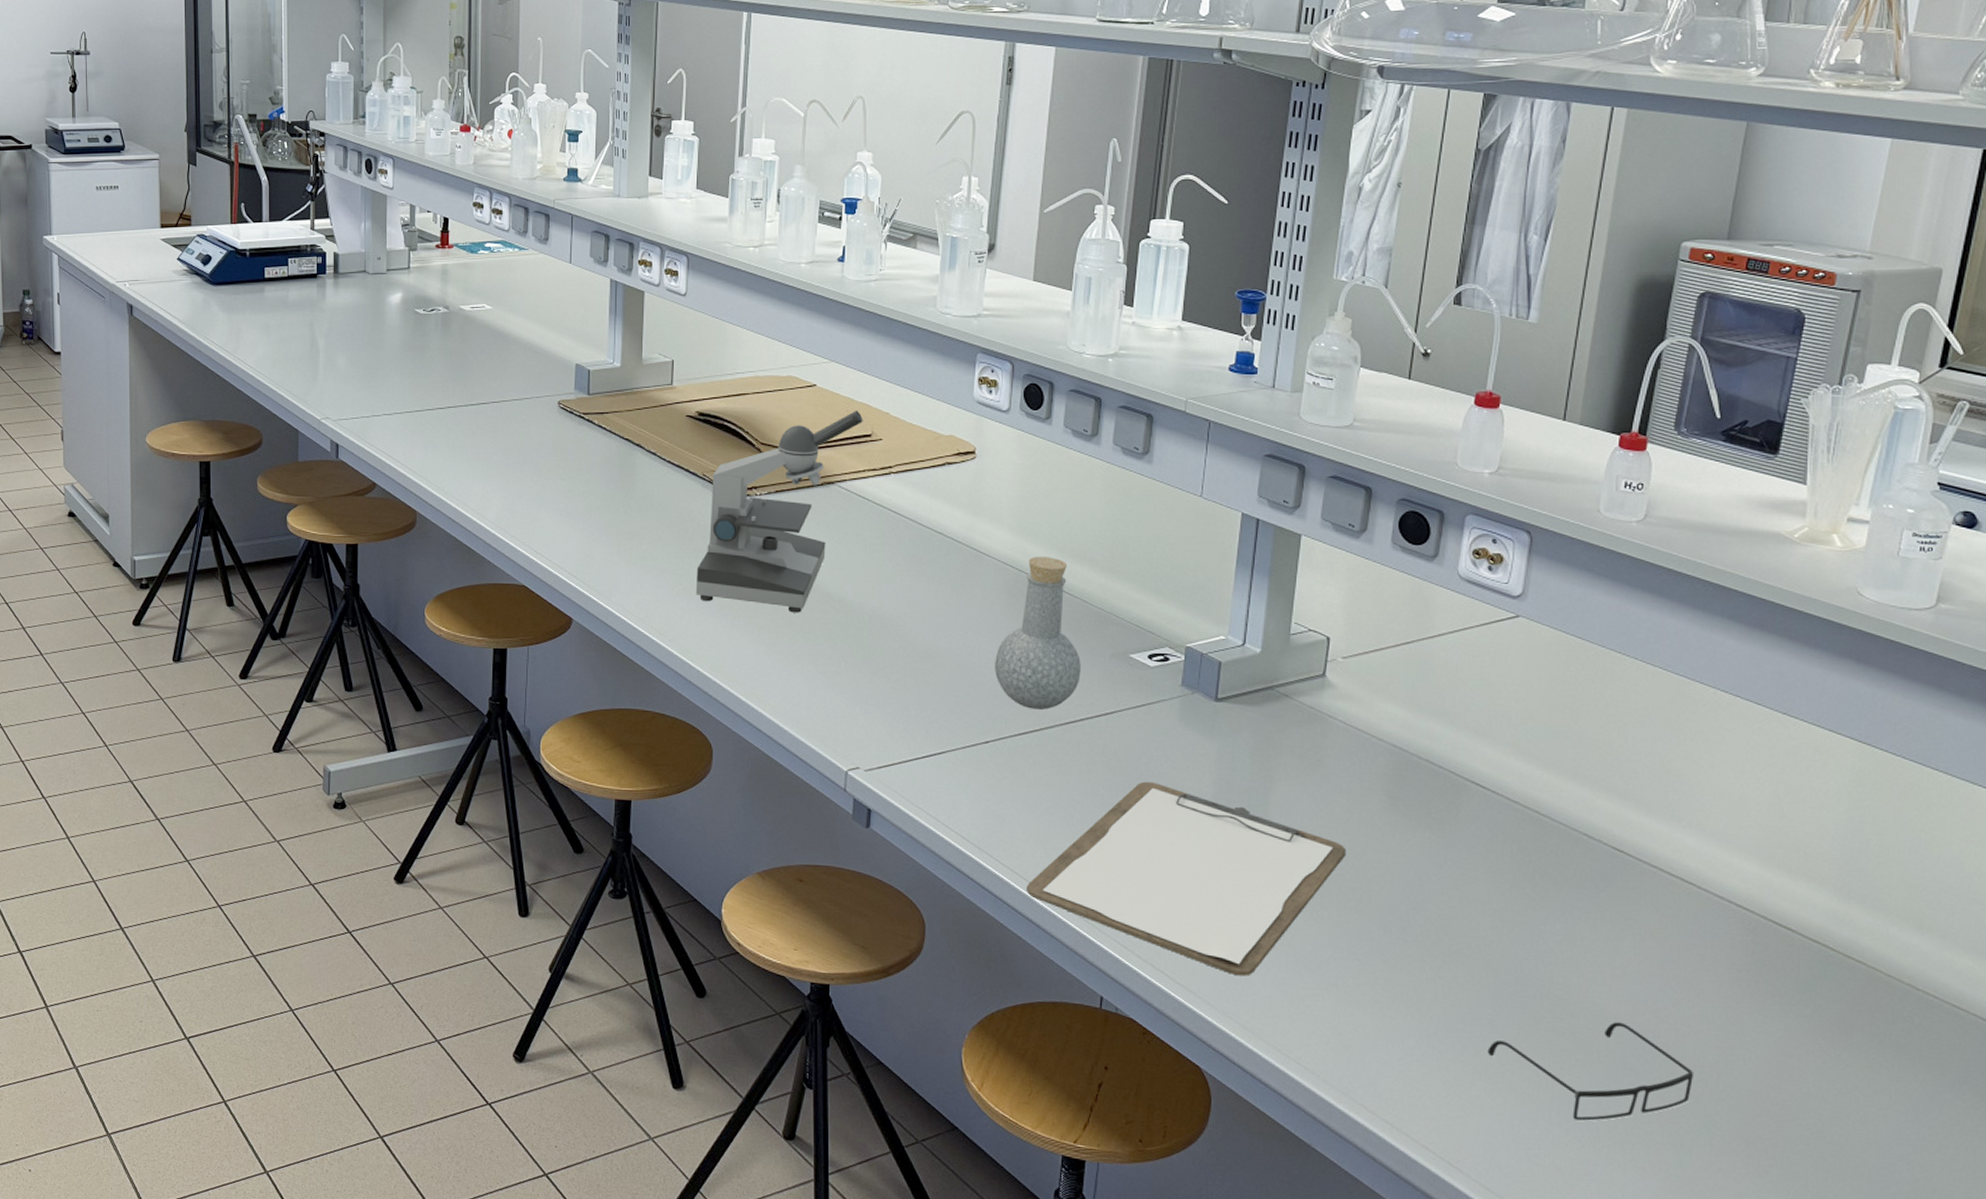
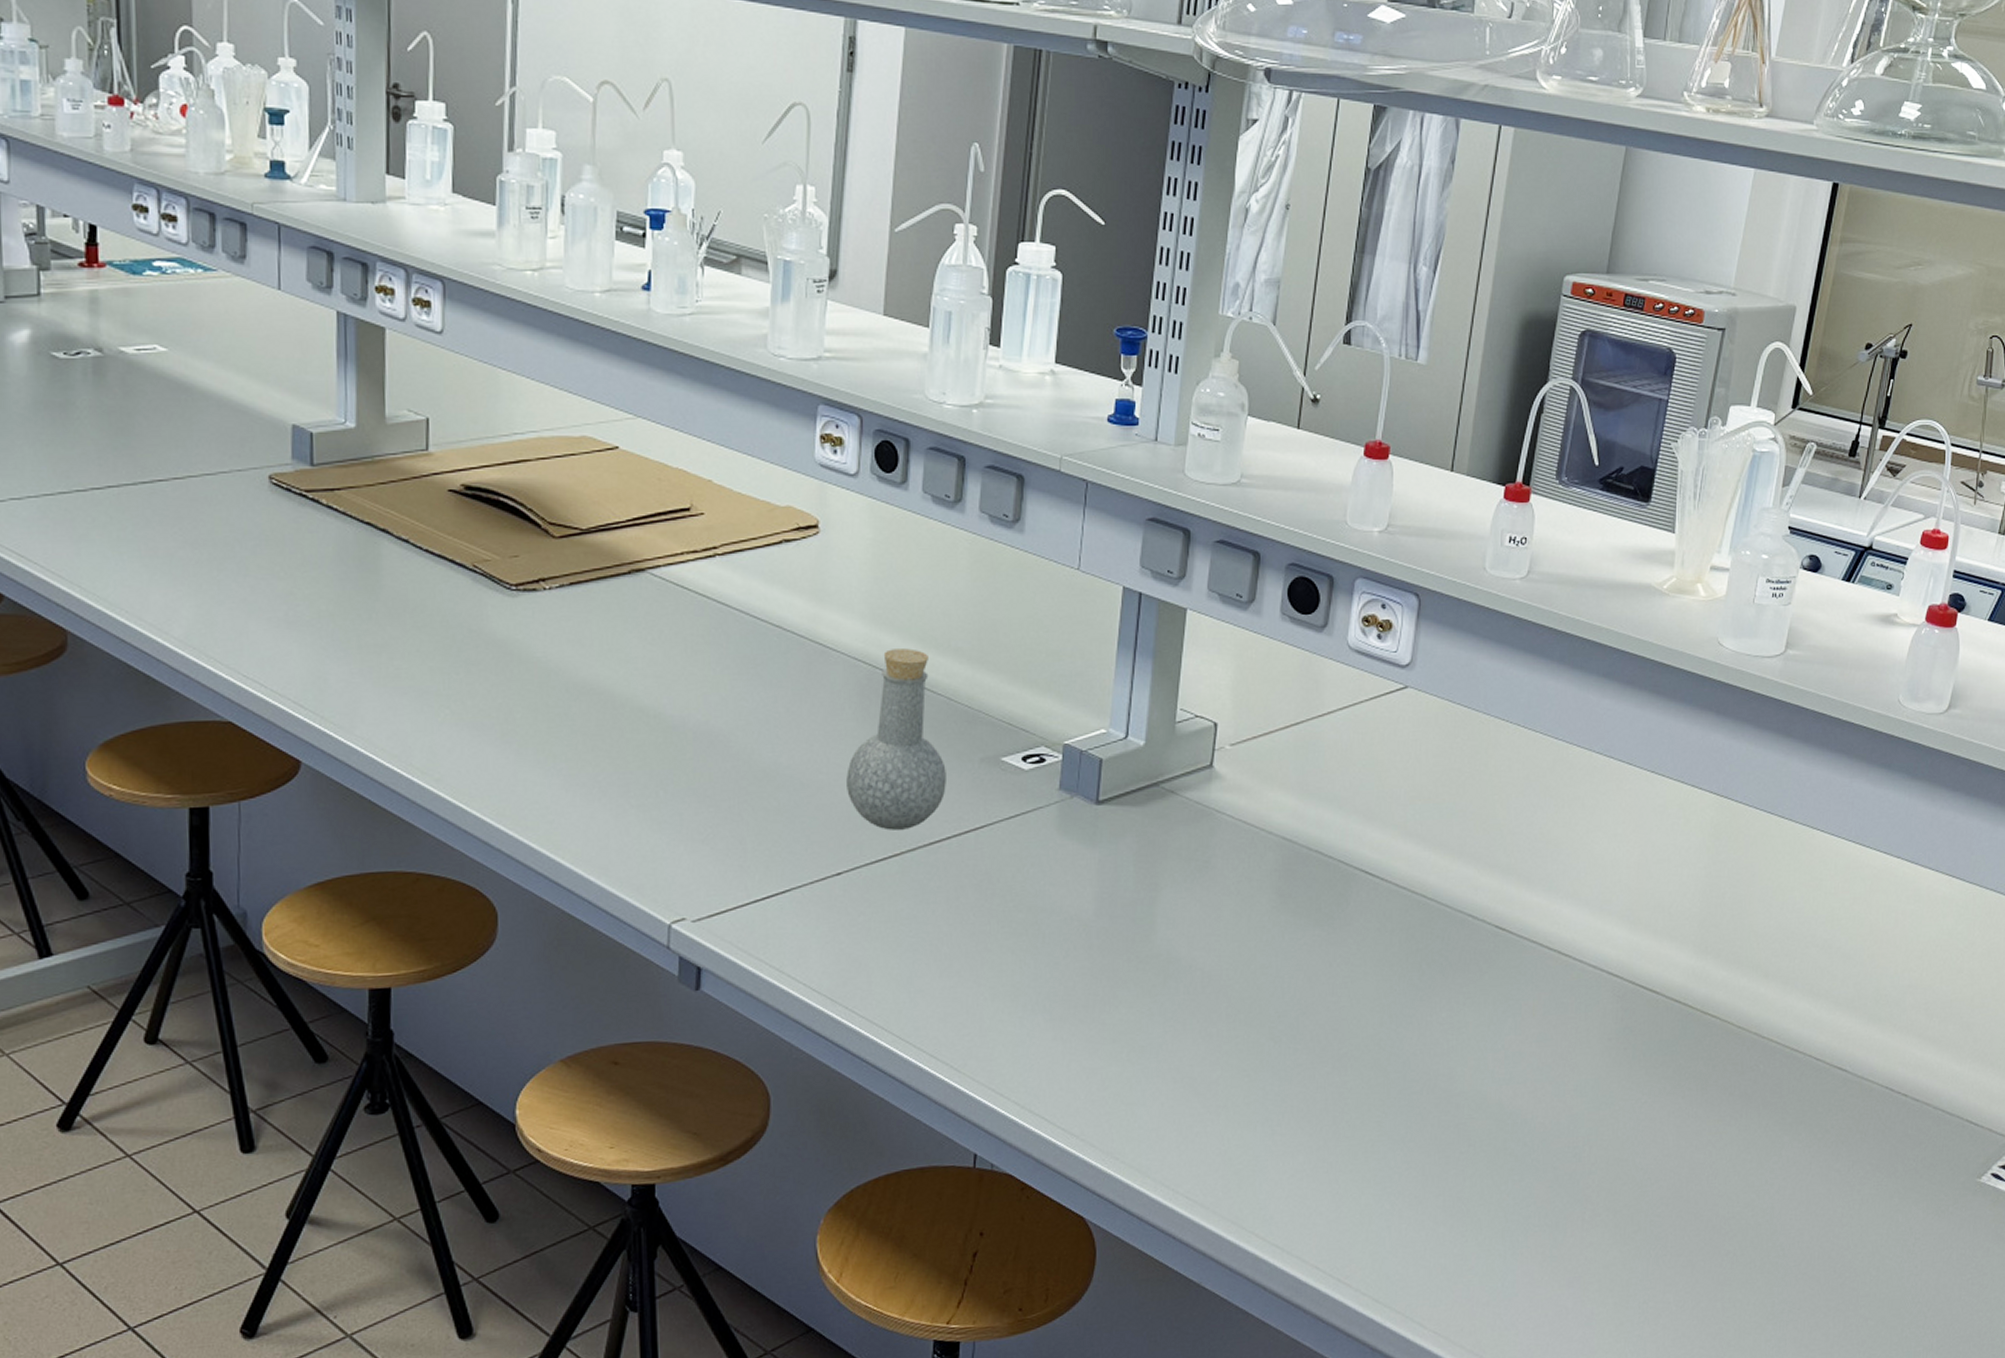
microscope: present [695,410,863,613] -> none [468,477,679,735]
clipboard: present [1027,781,1347,976] -> none [888,902,1236,1111]
glasses: present [1487,1022,1694,1121] -> none [1376,1107,1569,1215]

